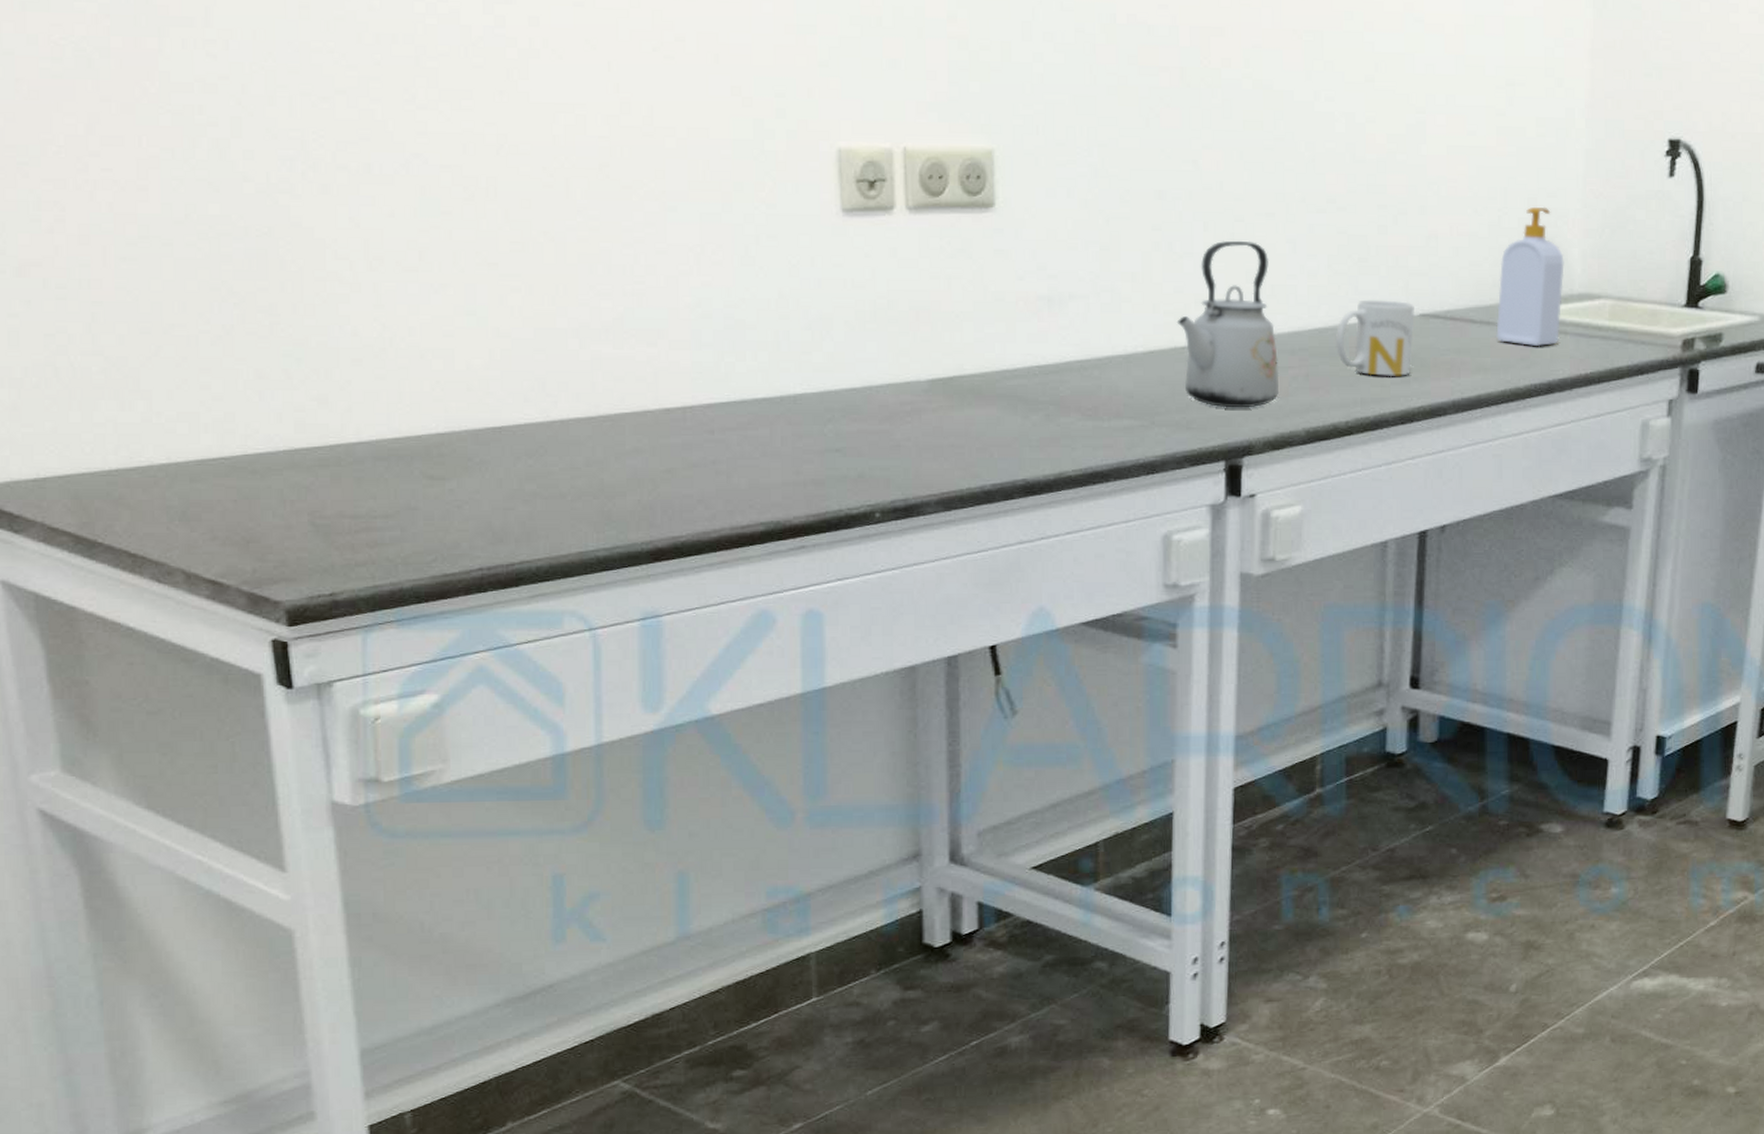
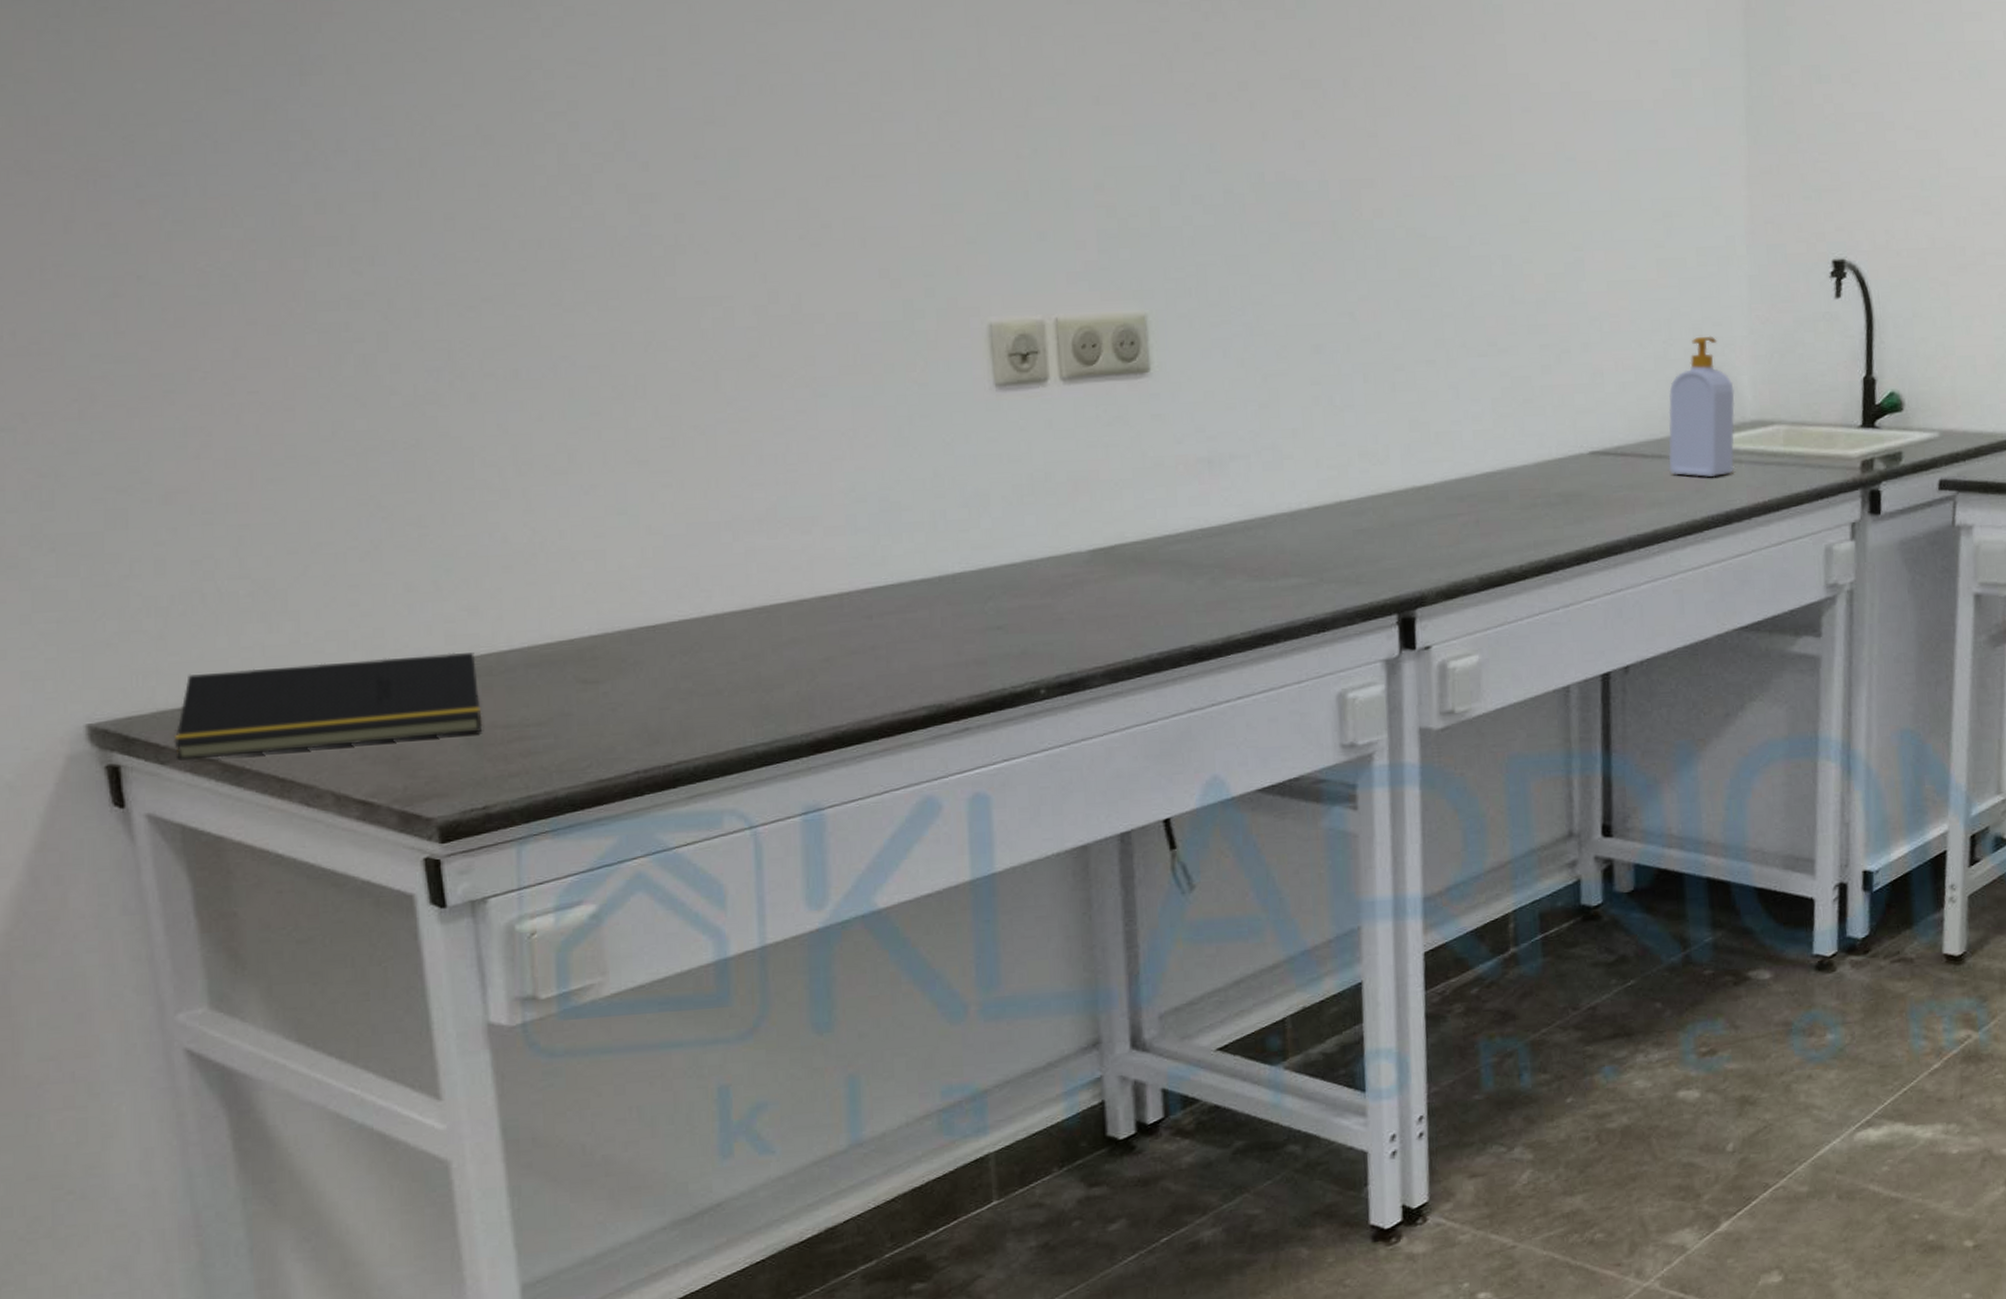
notepad: none [27,441,331,530] -> present [174,652,483,761]
kettle: present [1176,240,1279,408] -> none [1340,389,1449,560]
mug: present [1336,300,1415,377] -> none [1505,440,1585,518]

